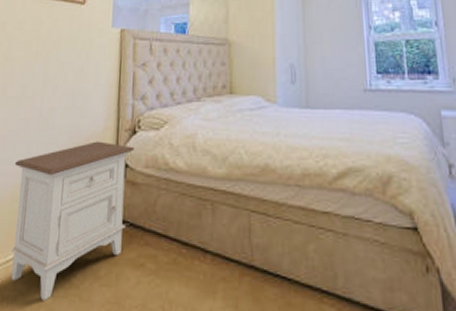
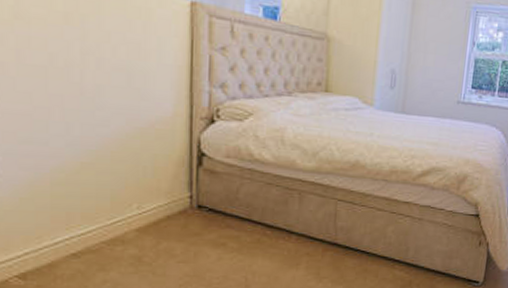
nightstand: present [11,141,135,301] -> none [51,127,213,277]

